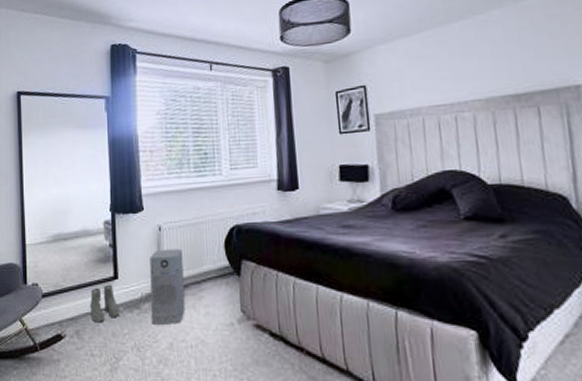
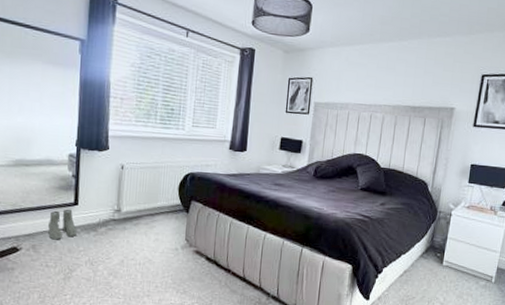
air purifier: present [150,248,185,324] -> none [105,185,141,246]

